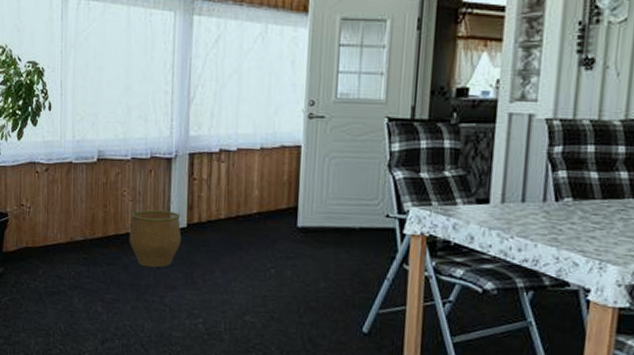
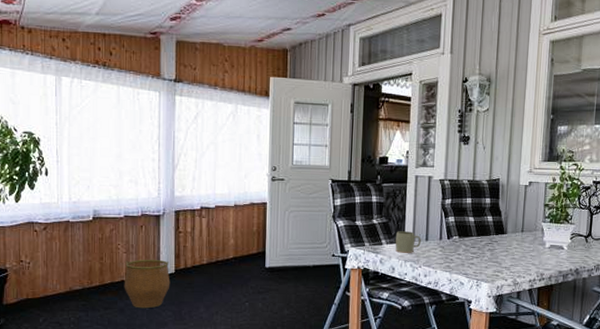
mug: none [475,187,515,218] -> present [395,231,421,253]

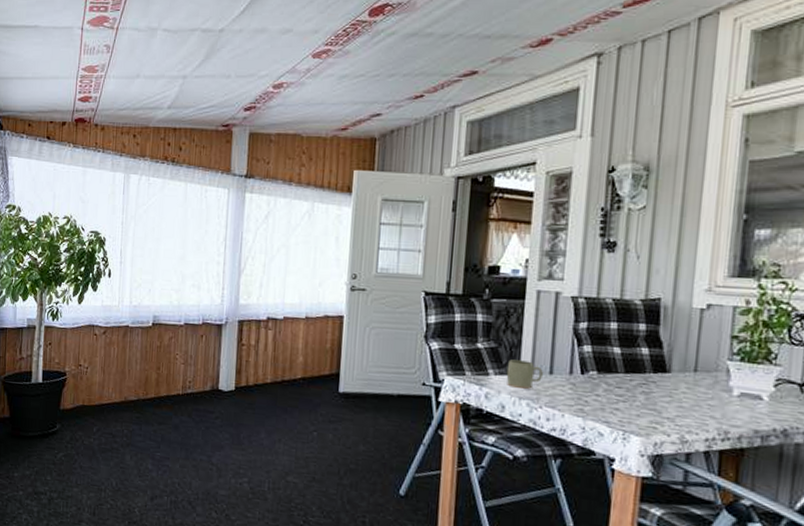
basket: present [124,259,171,309] -> none [180,372,230,428]

